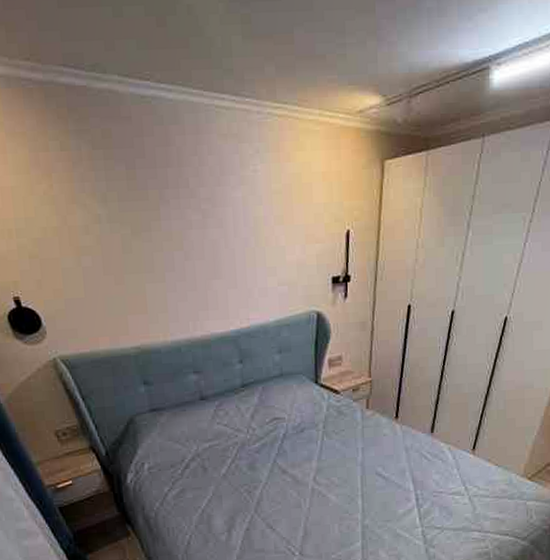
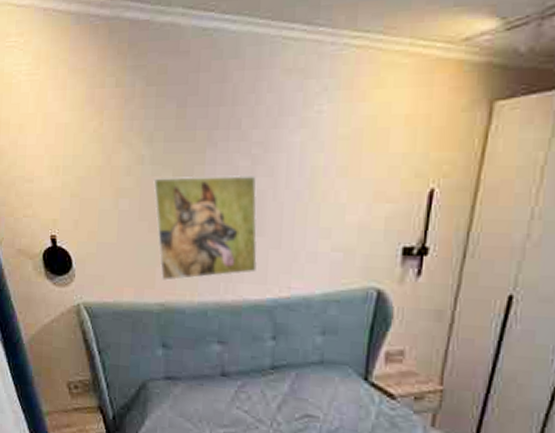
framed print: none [113,227,220,326] -> present [153,174,258,281]

